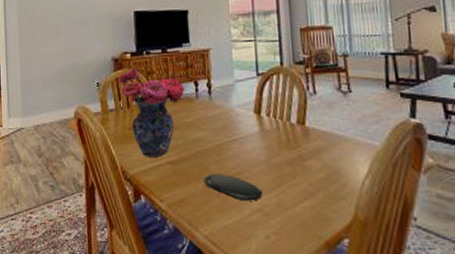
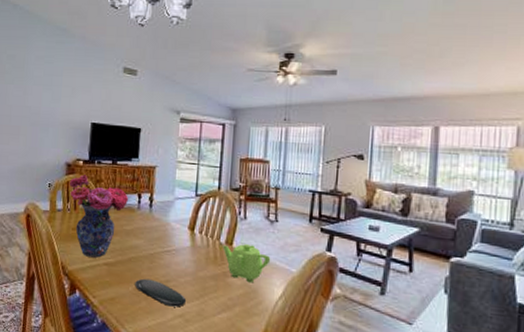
teapot: none [294,121,350,164] -> present [222,244,271,283]

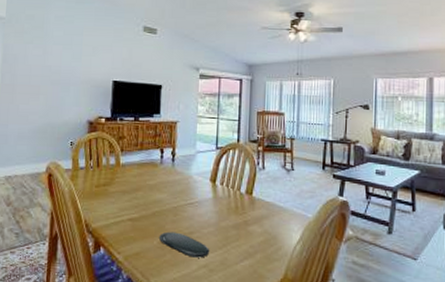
flower arrangement: present [69,174,129,258] -> none [91,132,152,214]
teapot: present [222,244,271,283] -> none [243,193,289,230]

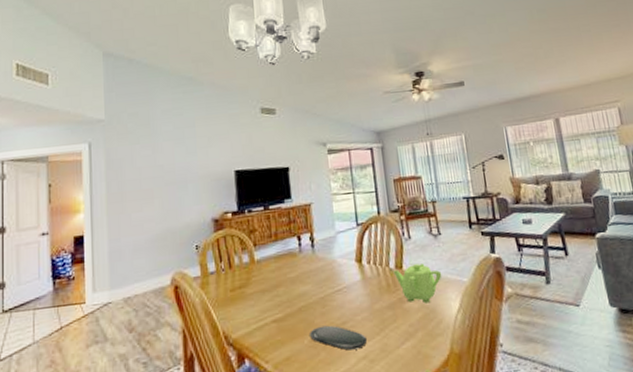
teapot: none [243,193,289,230] -> present [393,263,442,304]

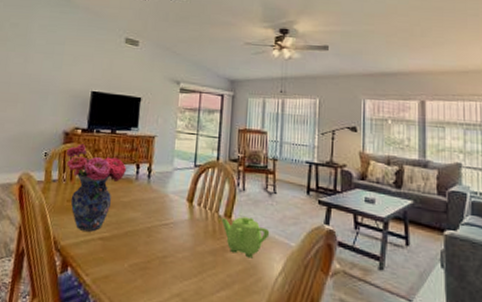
flower arrangement: none [219,227,289,318] -> present [66,144,127,232]
oval tray: present [310,325,368,351] -> none [130,254,184,286]

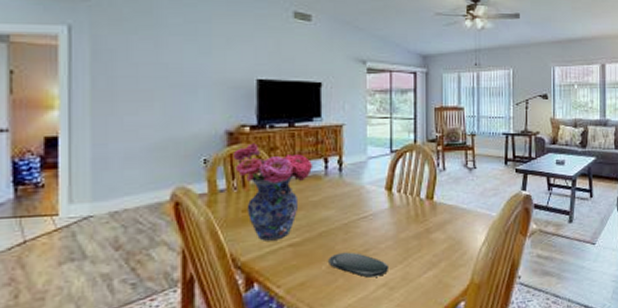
oval tray: none [130,254,184,286] -> present [329,252,390,278]
teapot: present [221,217,270,258] -> none [423,196,472,235]

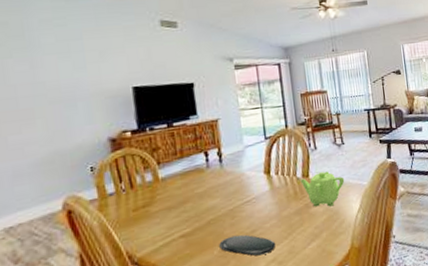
flower arrangement: present [232,143,313,241] -> none [117,146,195,236]
teapot: none [423,196,472,235] -> present [300,171,345,207]

